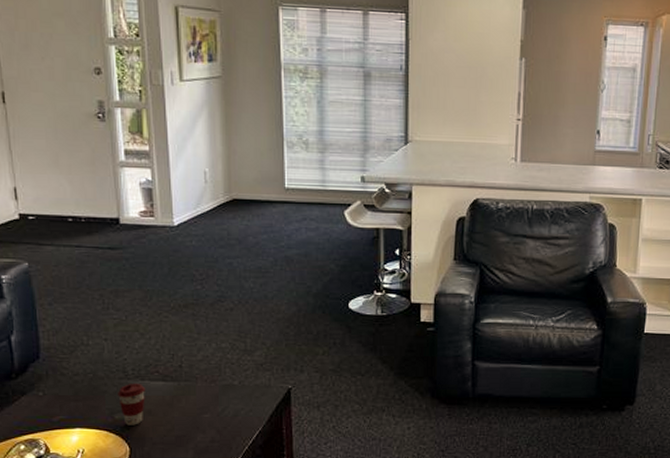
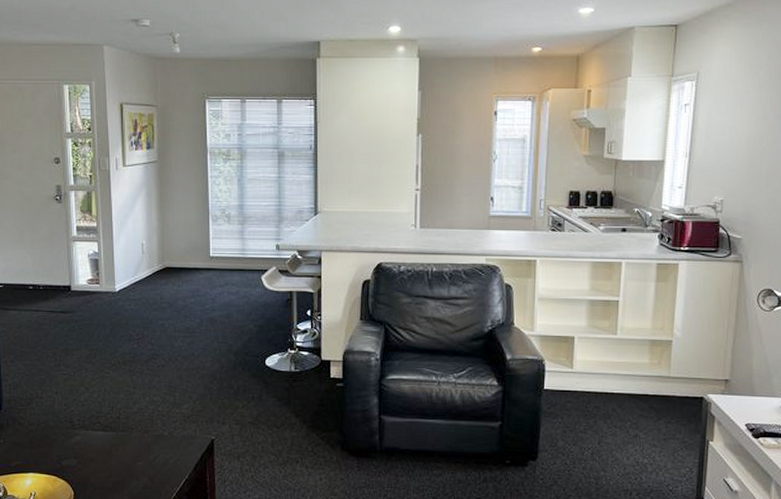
coffee cup: present [118,384,145,425] -> none [65,433,88,471]

